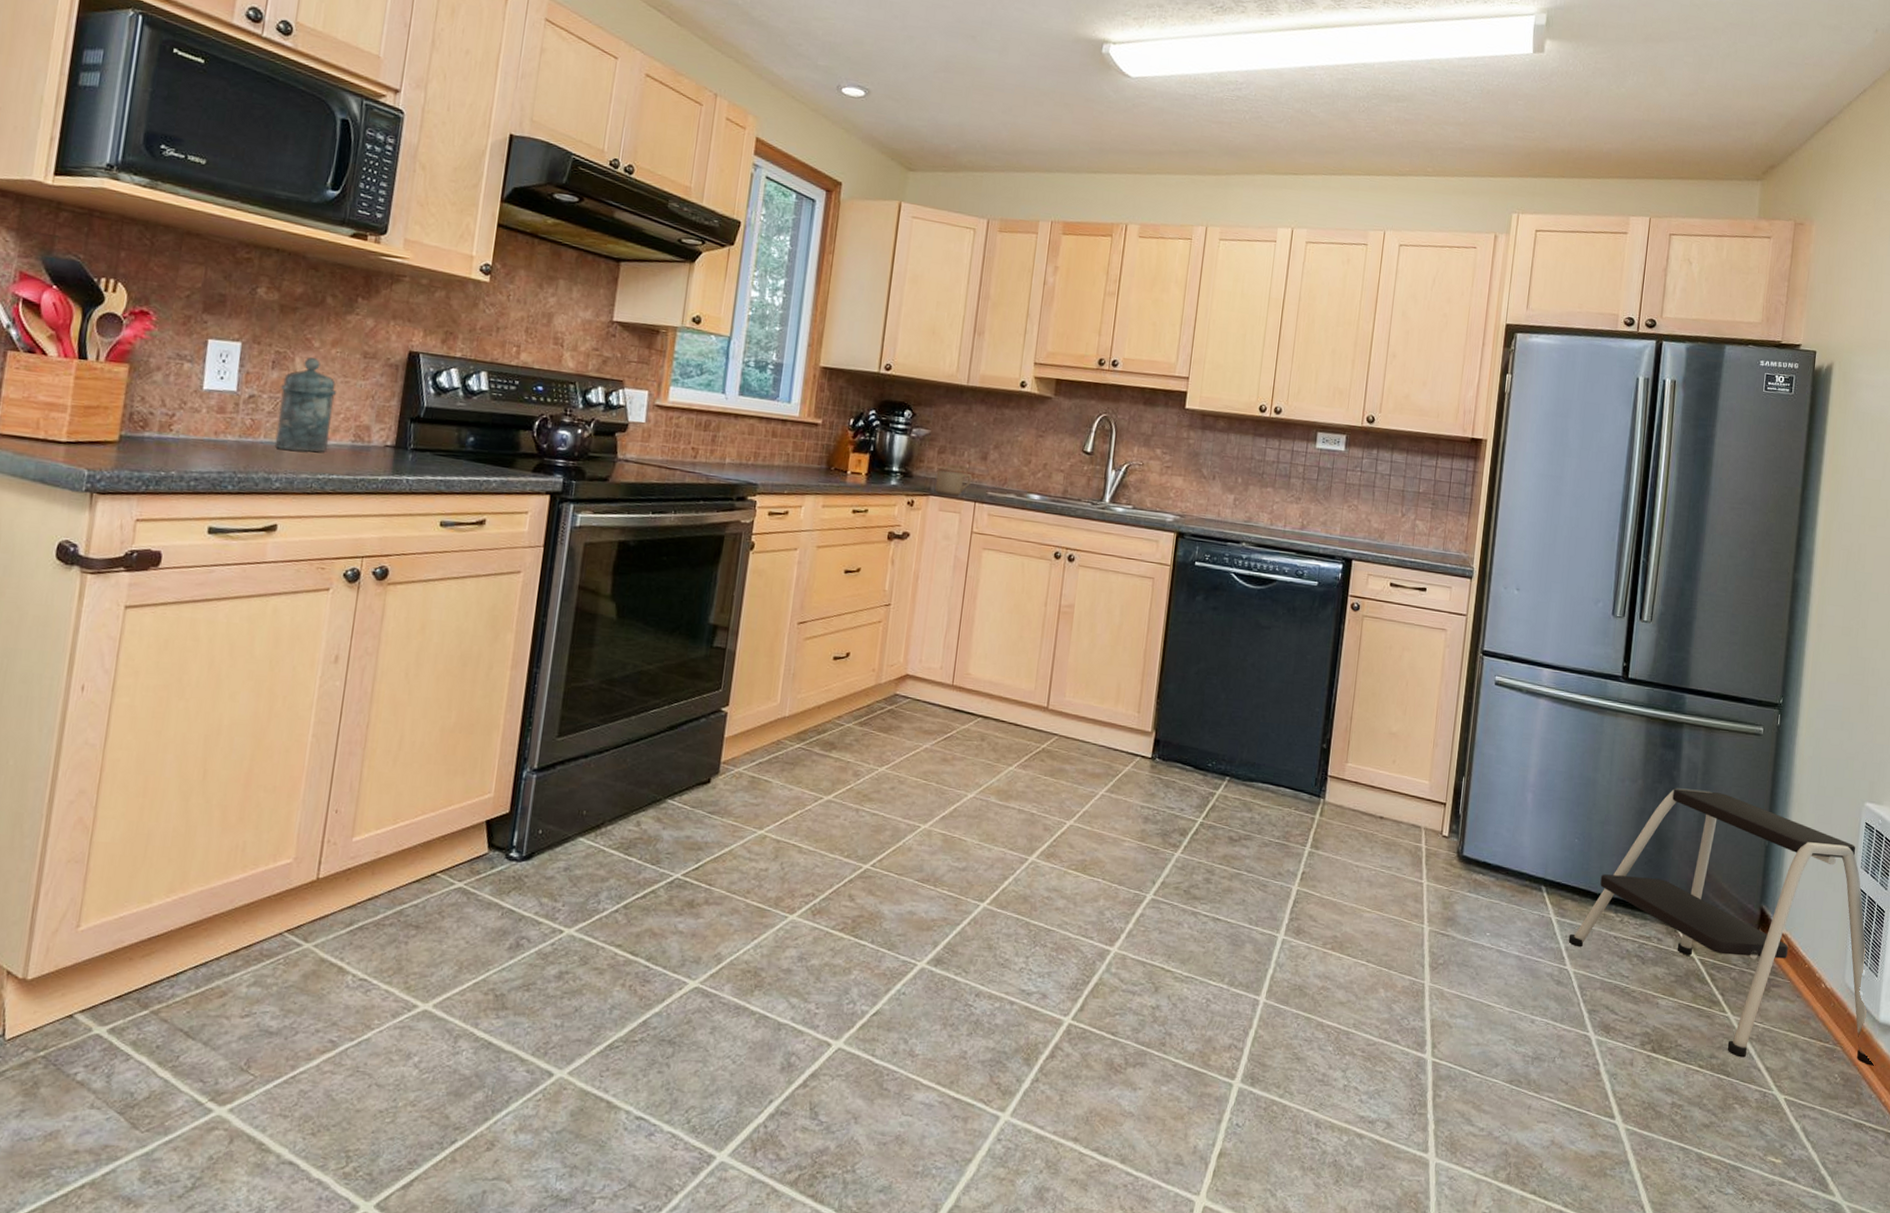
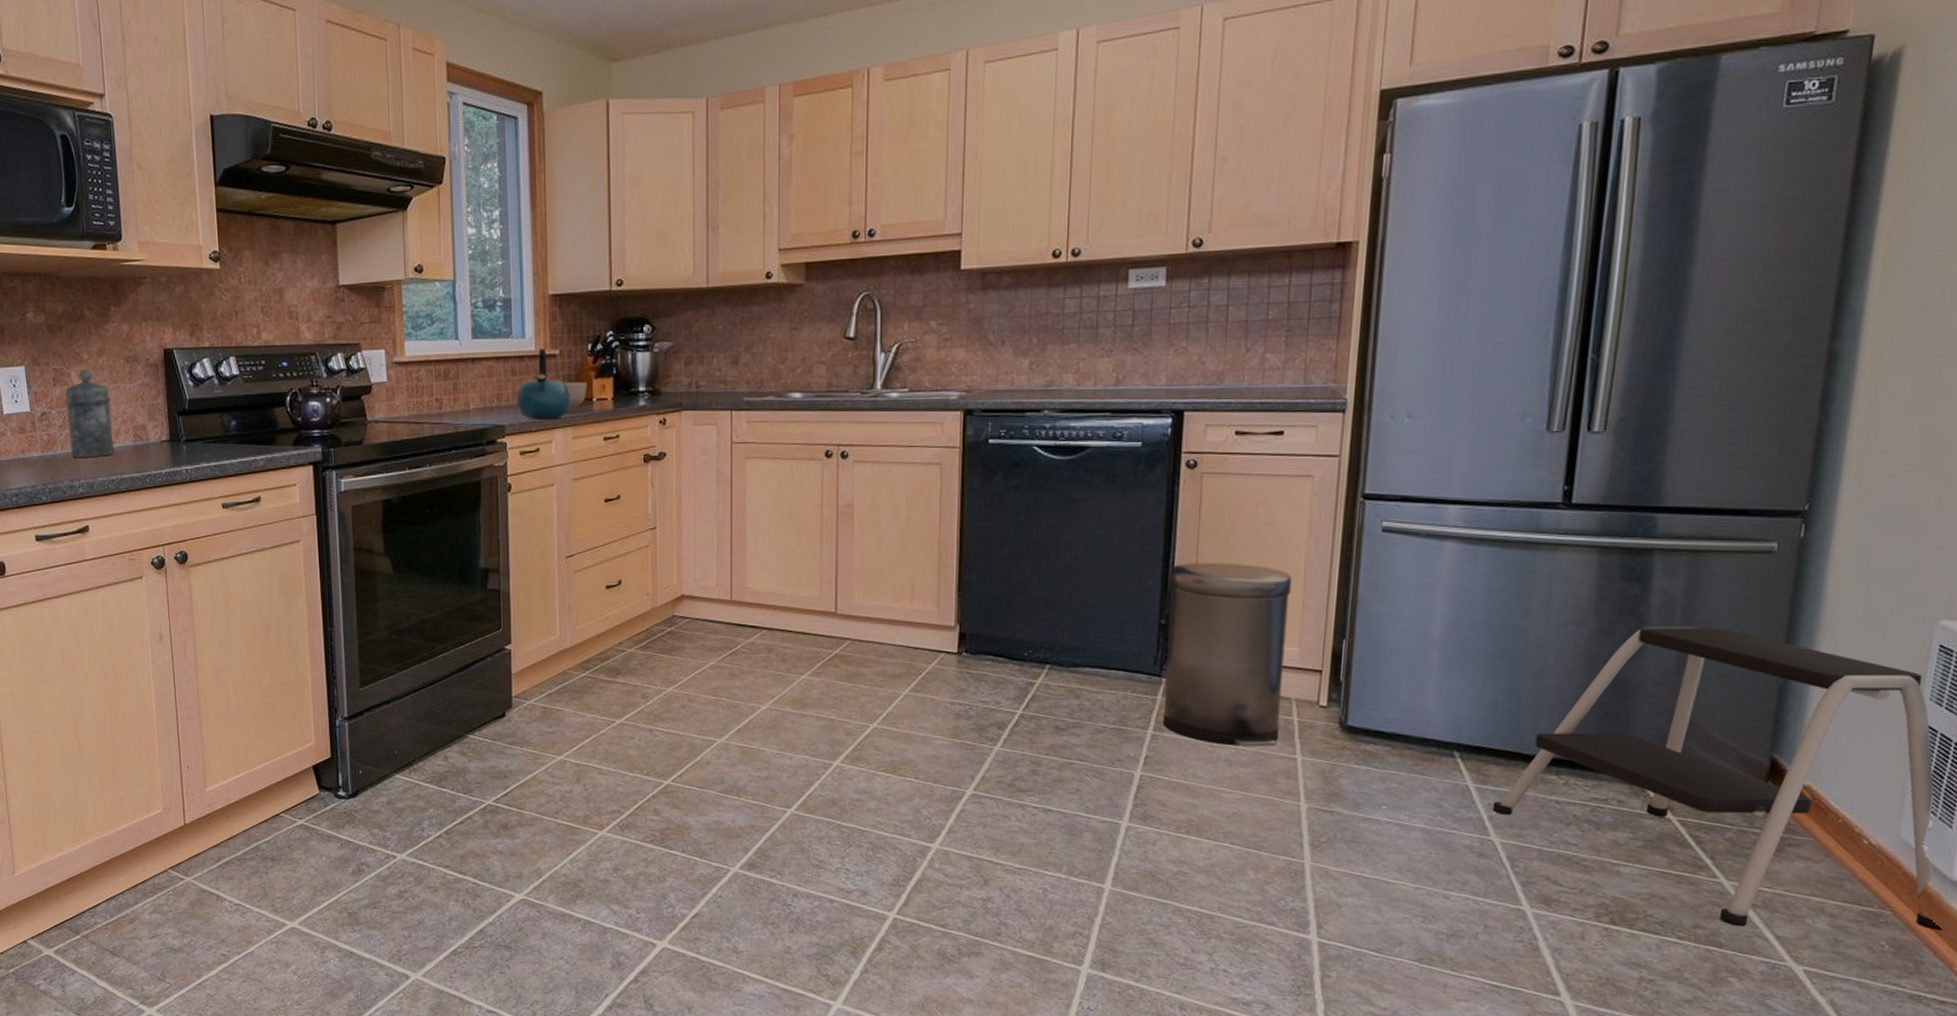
kettle: none [773,415,826,486] -> present [517,348,570,420]
bowl: none [820,451,845,481] -> present [564,381,588,412]
mug: present [934,466,972,496] -> none [686,378,725,408]
pedal bin: none [1318,694,1427,871] -> present [1162,563,1292,746]

